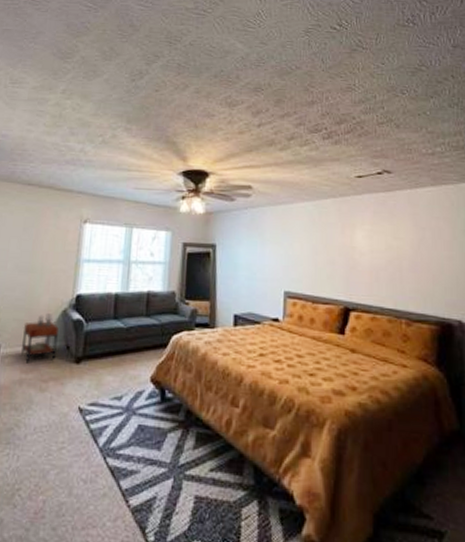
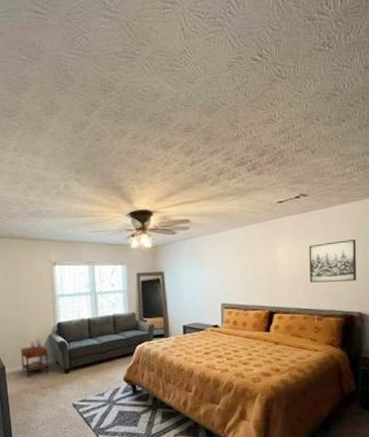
wall art: none [394,228,455,280] -> present [309,239,357,283]

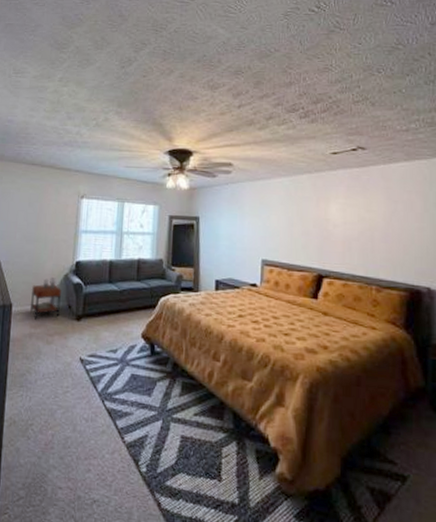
wall art: present [309,239,357,283] -> none [366,201,425,250]

